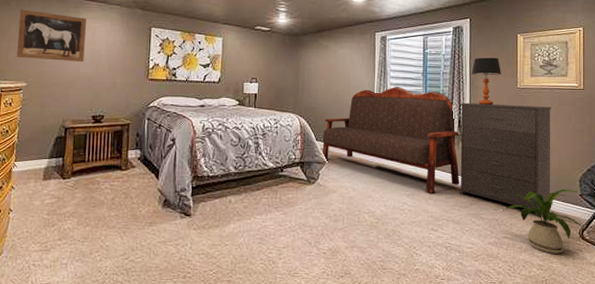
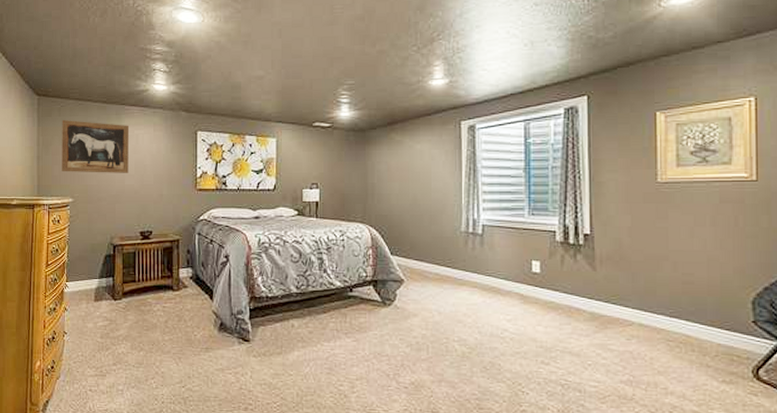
bench: present [321,86,460,193] -> none [397,186,578,318]
dresser: present [460,102,551,217] -> none [578,204,709,350]
table lamp: present [471,57,501,106] -> none [591,144,634,207]
house plant: present [502,189,589,254] -> none [638,313,767,398]

